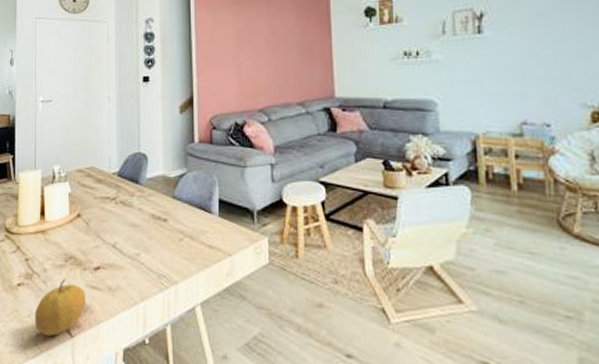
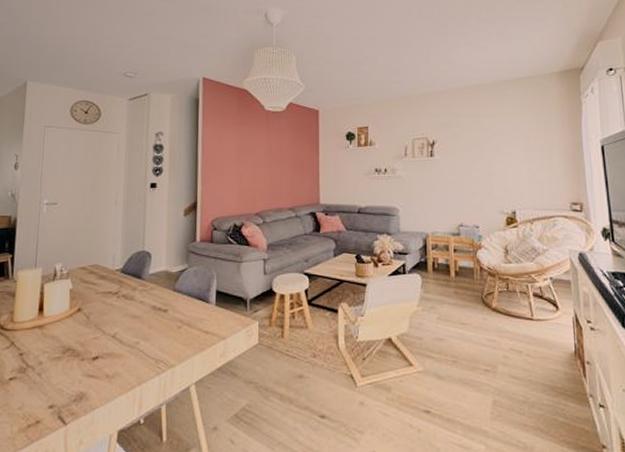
fruit: present [34,278,87,337] -> none [26,370,83,426]

